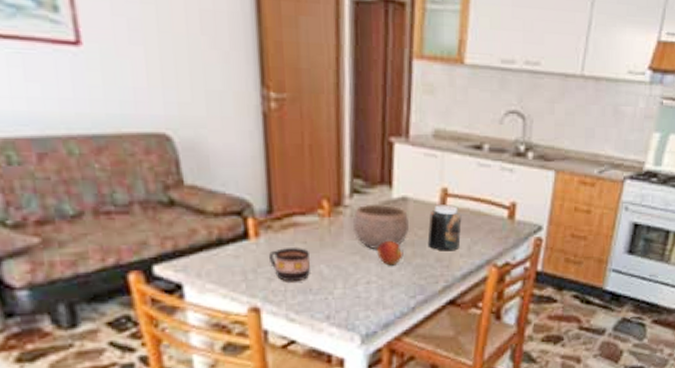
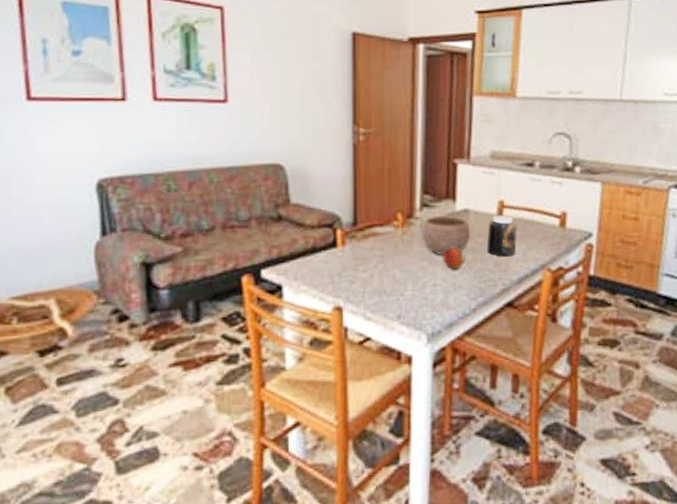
cup: present [269,248,310,282] -> none [352,254,385,285]

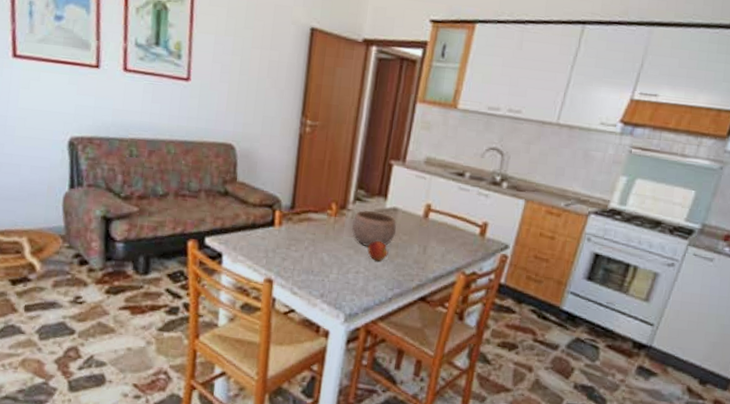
jar: present [486,215,517,257] -> none [409,217,440,256]

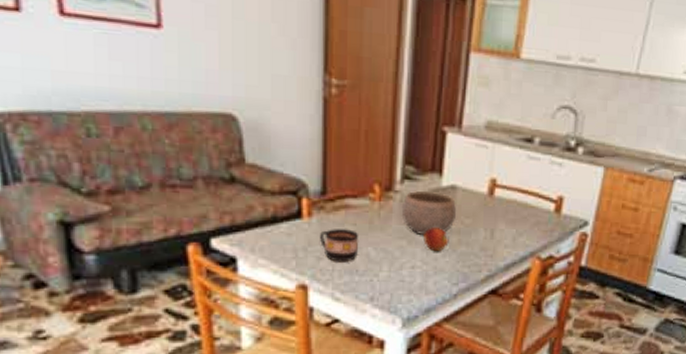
cup: none [286,236,316,264] -> present [320,229,358,262]

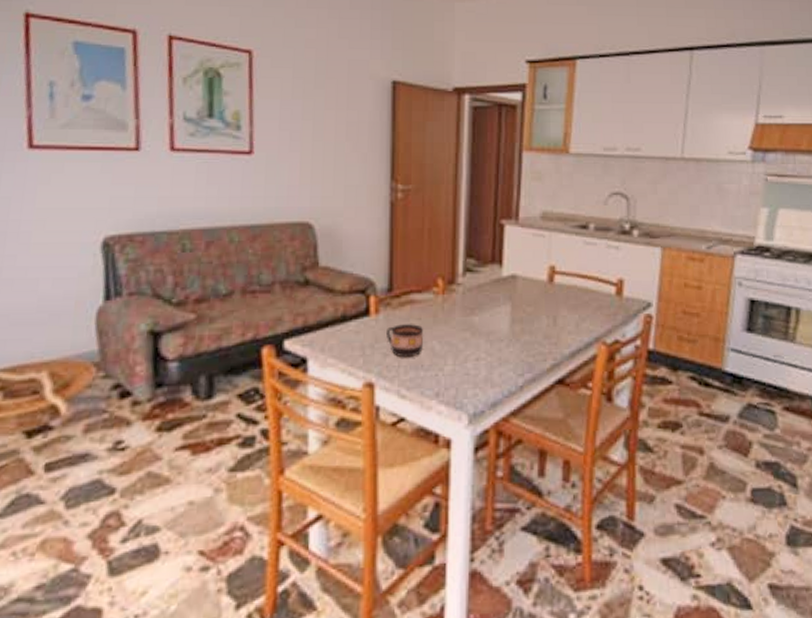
bowl: present [401,191,456,235] -> none [464,283,517,326]
fruit: present [423,228,449,252] -> none [487,318,512,342]

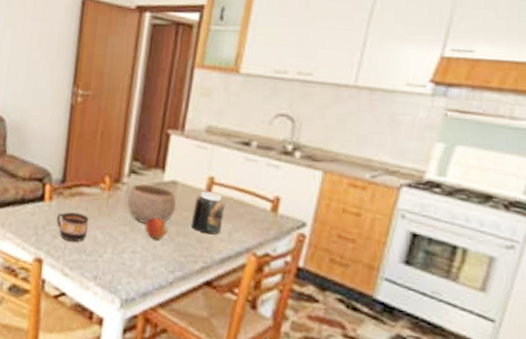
bowl: none [464,283,517,326] -> present [126,184,176,223]
fruit: none [487,318,512,342] -> present [145,217,168,240]
jar: none [536,282,570,328] -> present [190,191,225,235]

